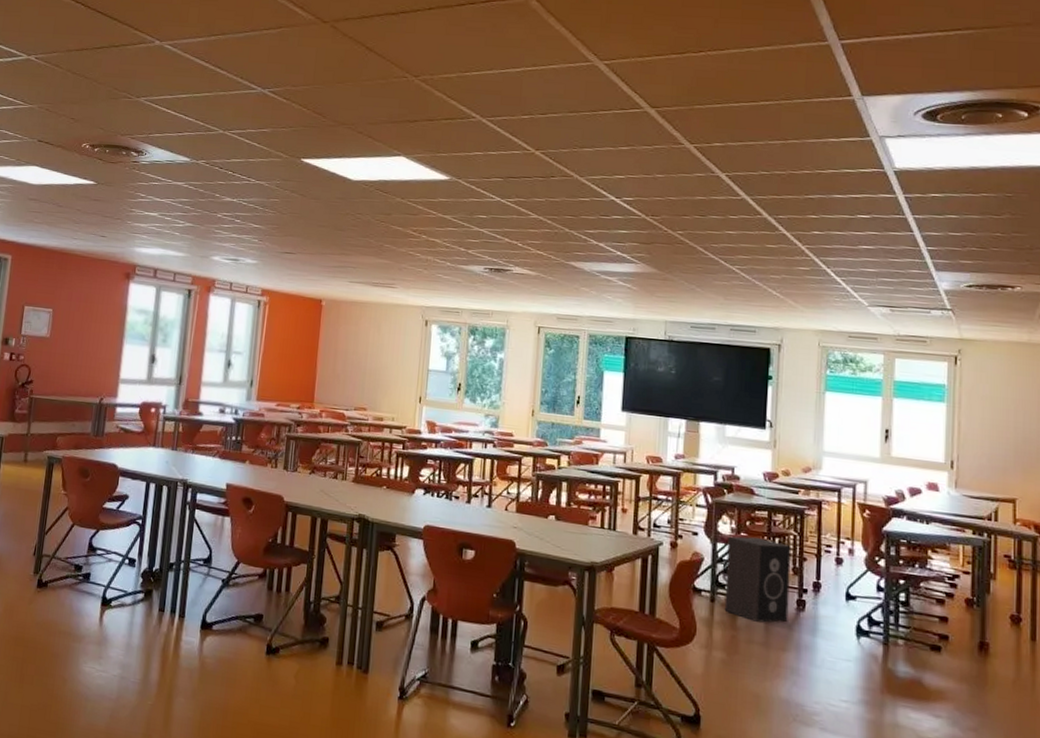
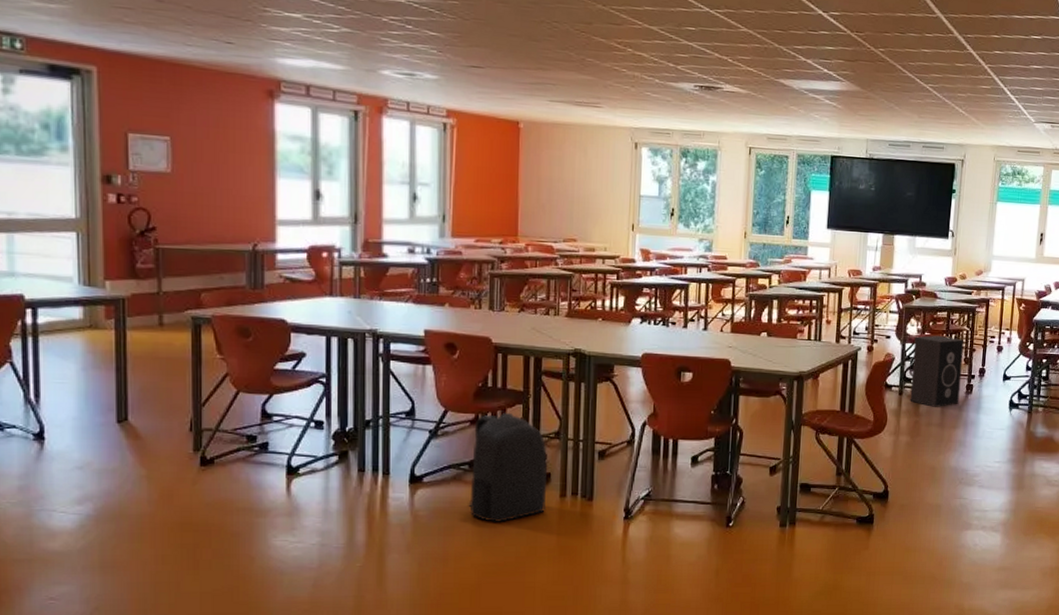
backpack: none [250,568,327,682] -> present [468,410,548,522]

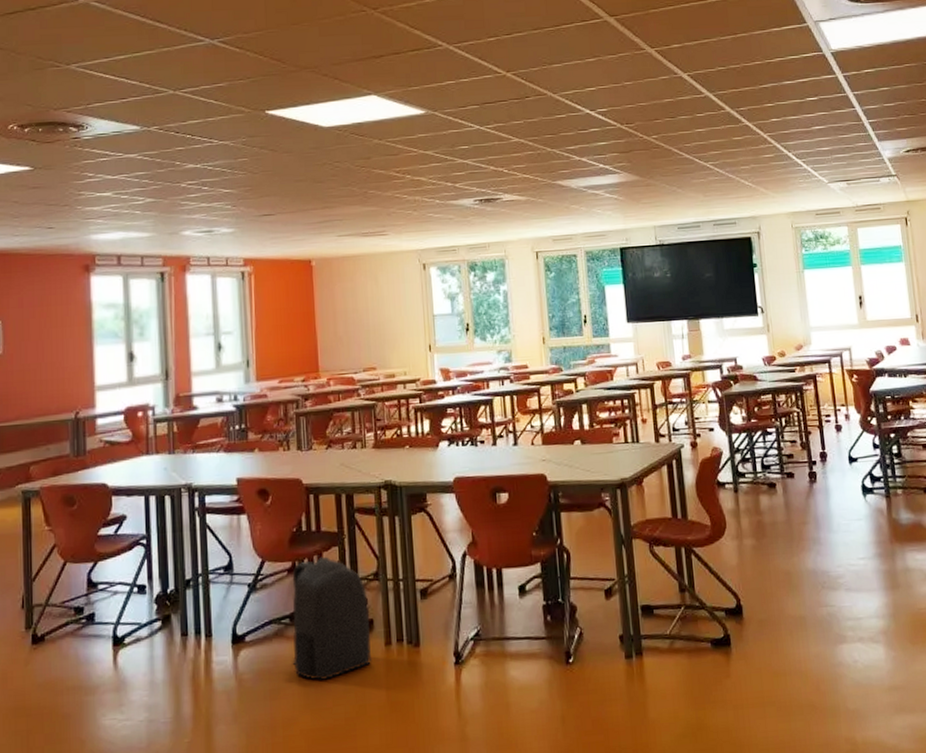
speaker: present [910,335,964,407] -> none [741,420,804,503]

